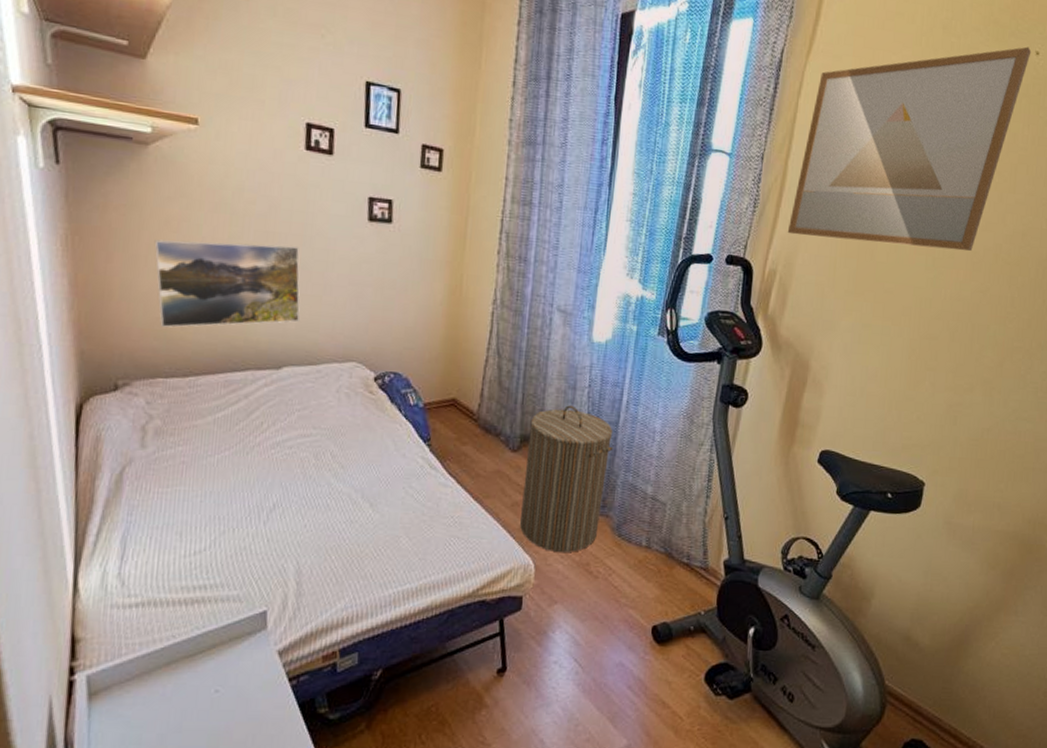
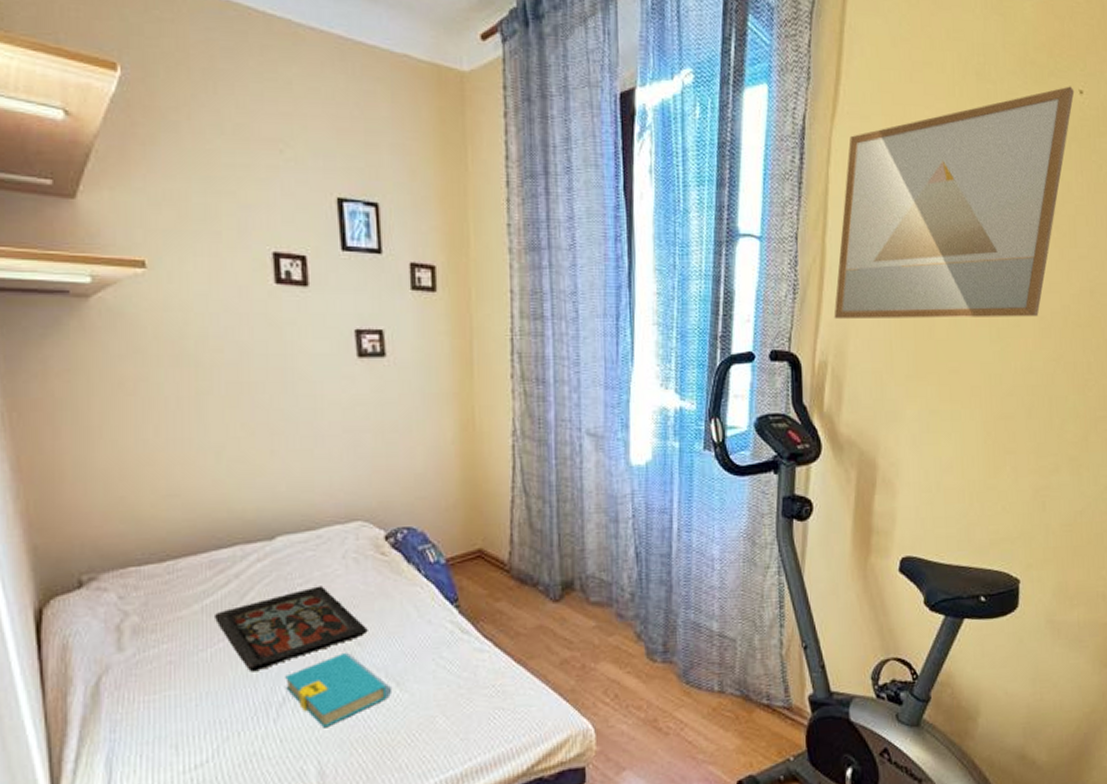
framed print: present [154,239,300,328] -> none [108,394,289,506]
tray: none [223,413,351,480] -> present [213,586,368,672]
book: none [277,472,366,535] -> present [285,652,393,728]
laundry hamper: present [520,405,613,552] -> none [571,541,669,711]

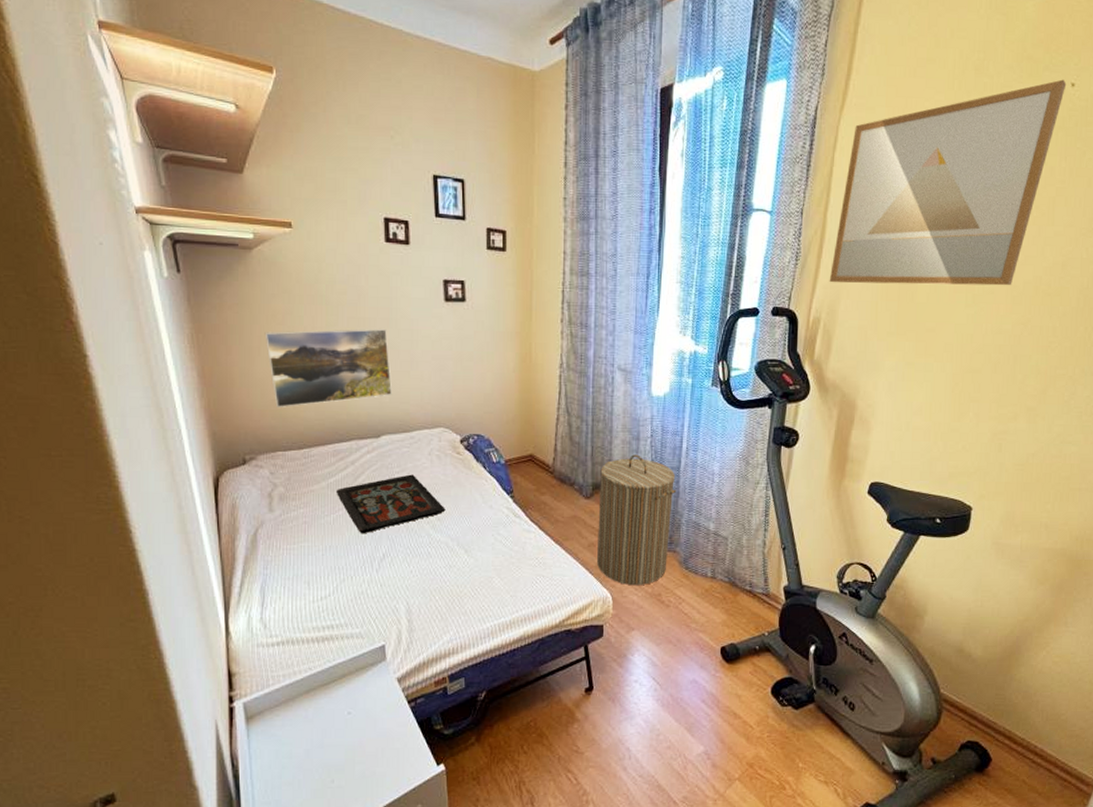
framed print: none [108,394,289,506] -> present [264,328,392,407]
book: present [285,652,393,728] -> none [385,524,462,579]
laundry hamper: none [571,541,669,711] -> present [597,454,677,585]

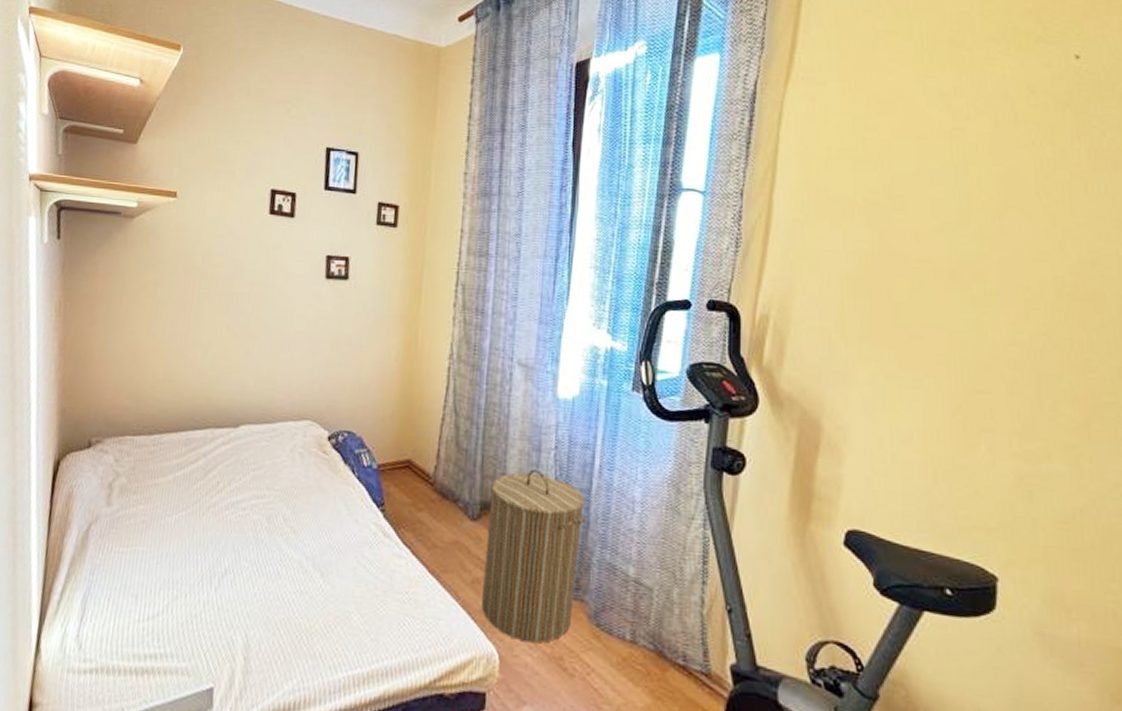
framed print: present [264,328,392,407] -> none [132,303,261,386]
tray: present [335,474,446,534] -> none [181,473,303,542]
wall art: present [829,79,1067,286] -> none [778,51,1069,287]

